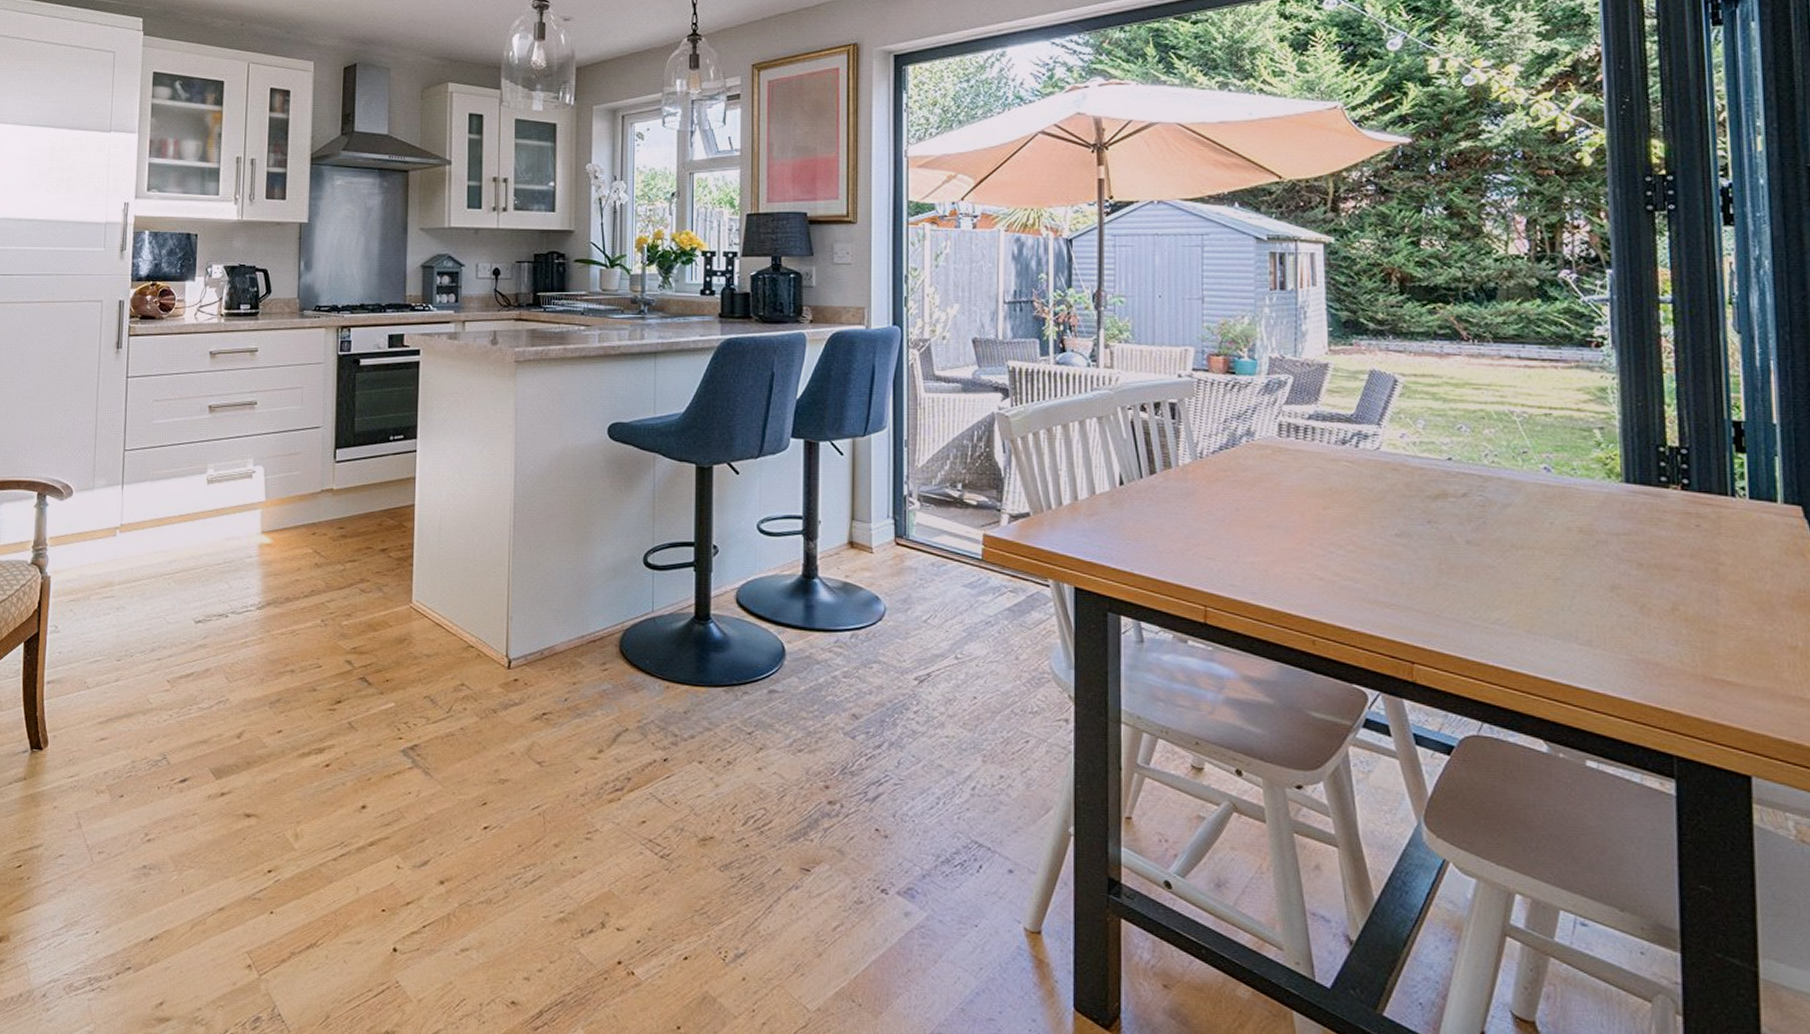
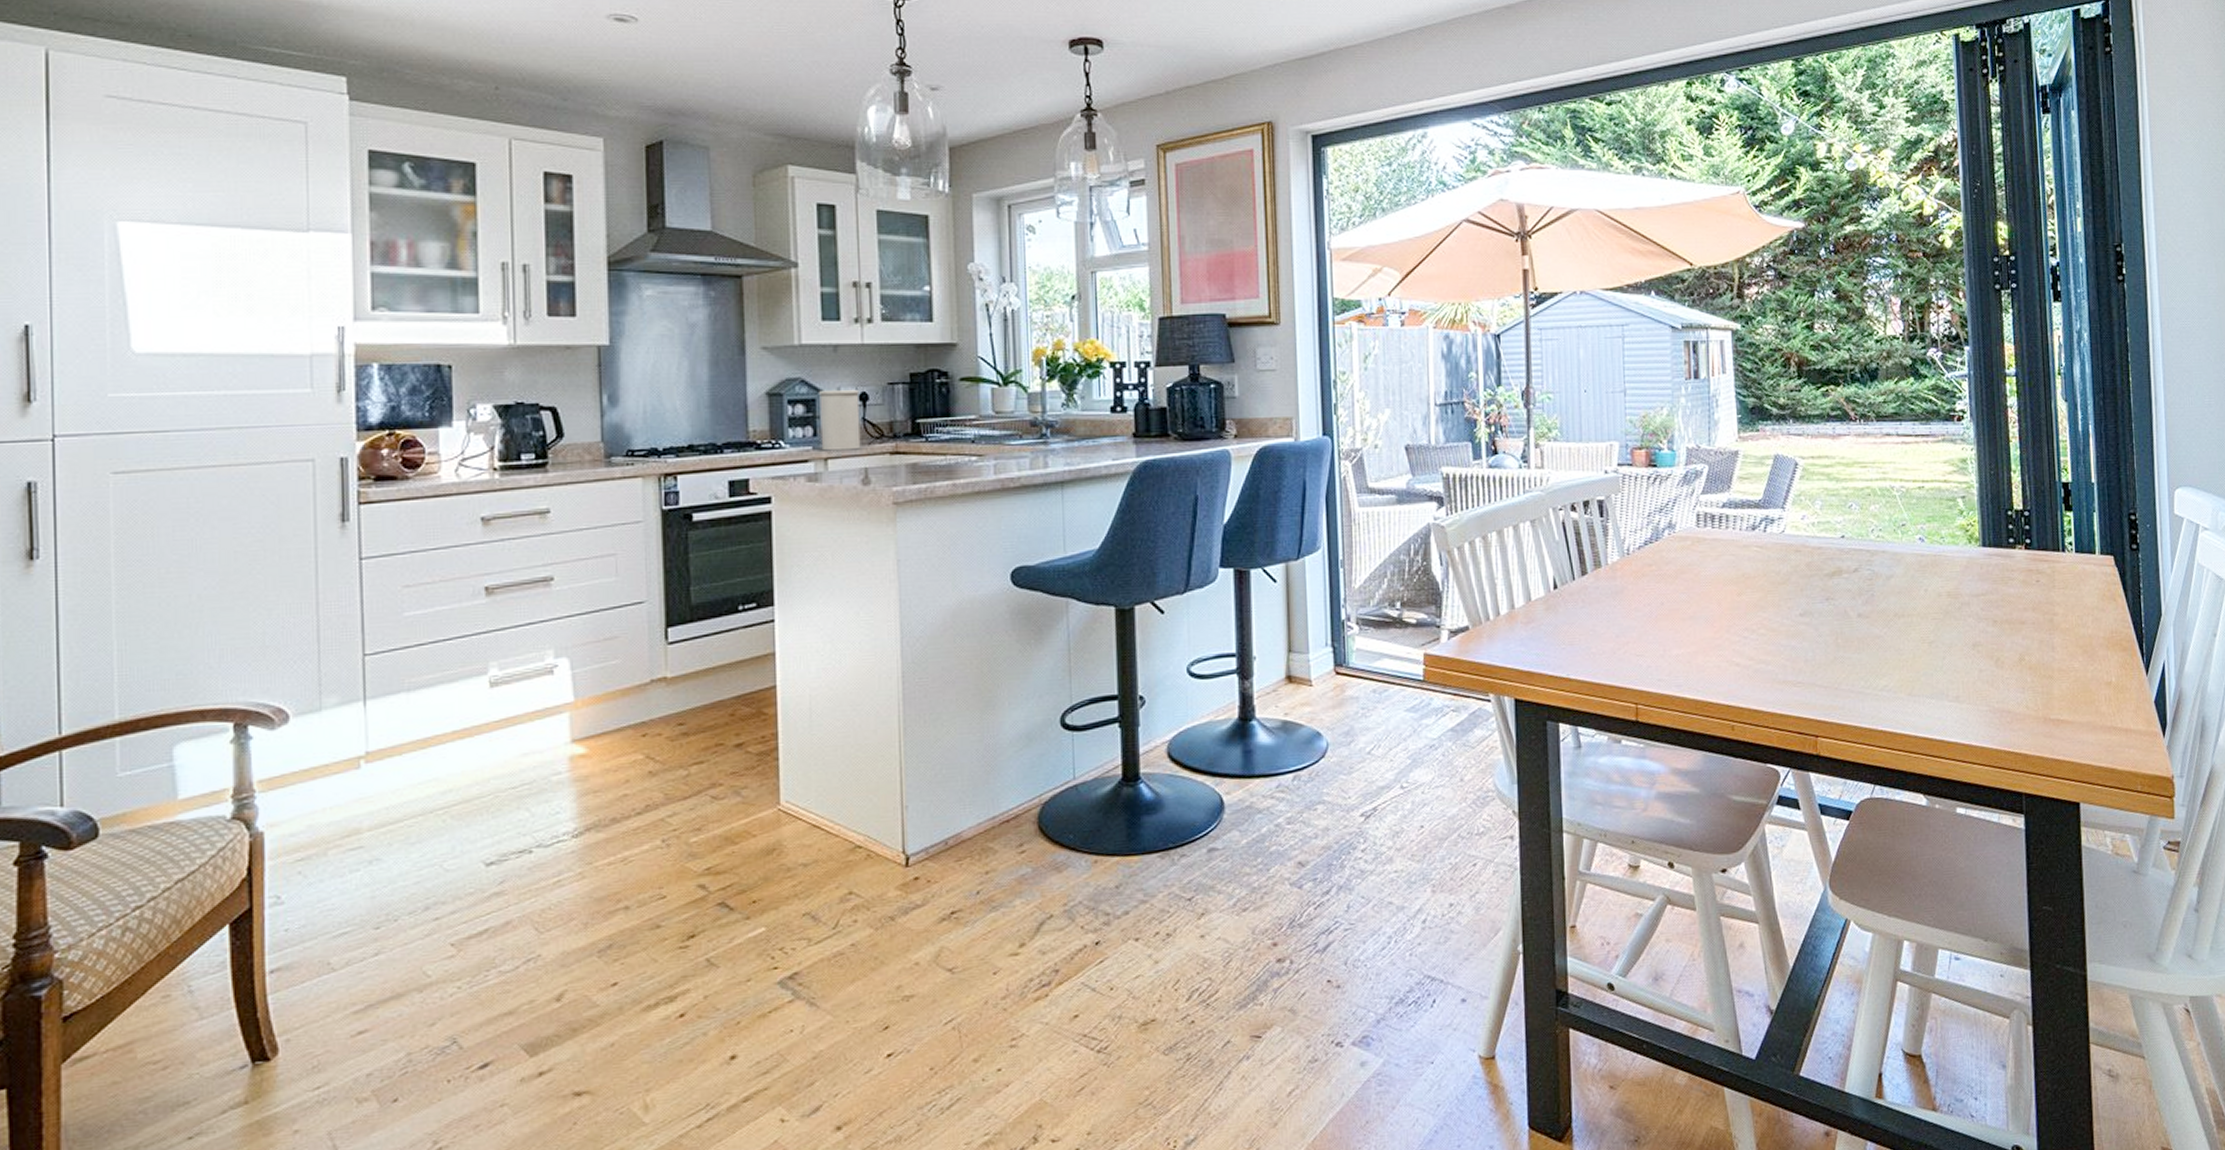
canister: none [461,265,493,315] -> present [819,389,861,451]

